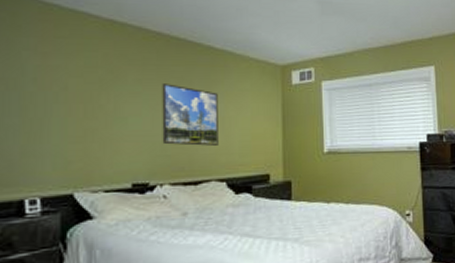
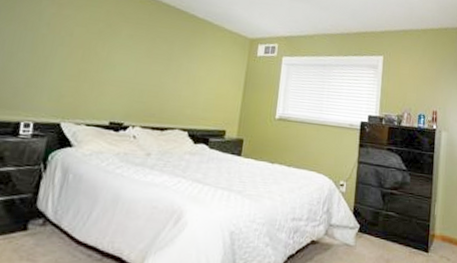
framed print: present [162,84,219,146] -> none [140,41,193,99]

